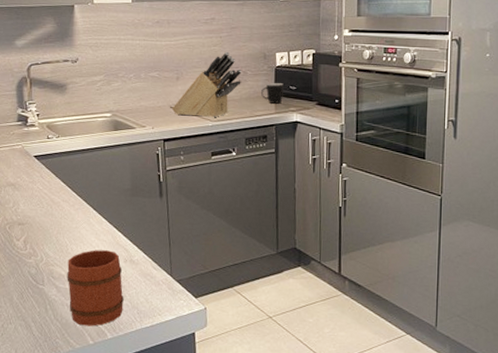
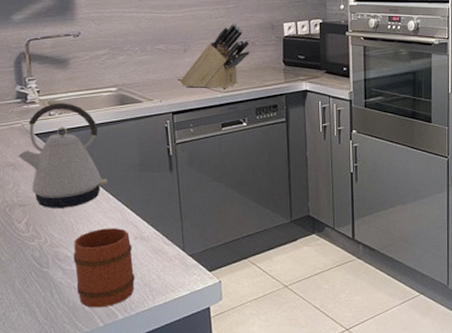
kettle: none [18,126,101,229] -> present [18,103,108,208]
mug: present [261,83,284,104] -> none [270,53,292,73]

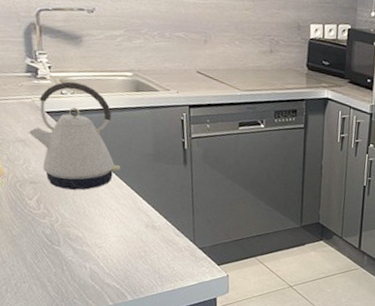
mug: present [73,228,135,308] -> none [84,213,145,288]
knife block: present [180,22,250,88] -> none [199,17,274,87]

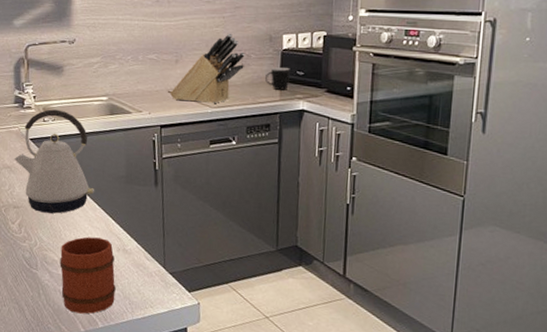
mug: none [84,213,145,288] -> present [59,236,116,314]
knife block: none [199,17,274,87] -> present [170,33,245,103]
mug: none [293,55,317,79] -> present [265,67,290,90]

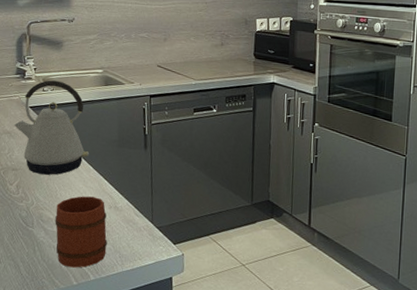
knife block: present [170,33,245,103] -> none [159,16,224,76]
mug: present [265,67,290,90] -> none [242,46,263,66]

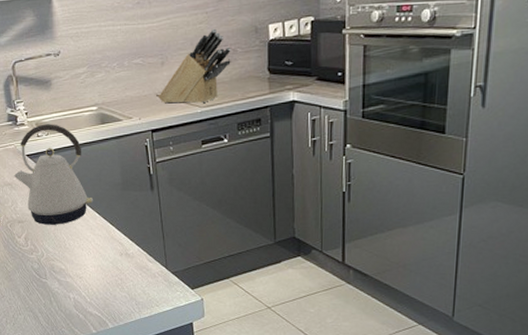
mug: present [55,196,107,268] -> none [66,244,122,317]
knife block: none [159,16,224,76] -> present [159,28,231,104]

